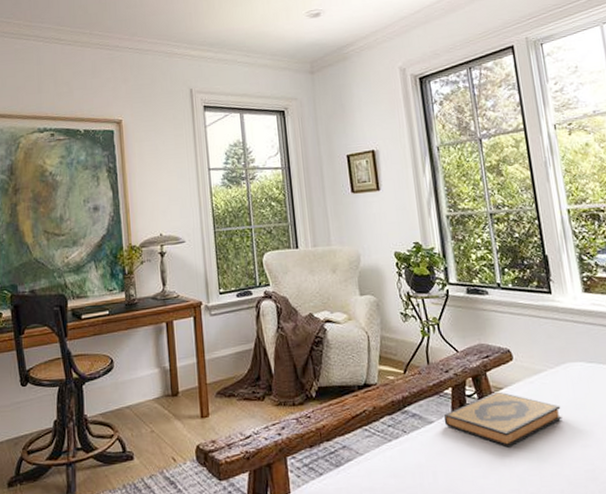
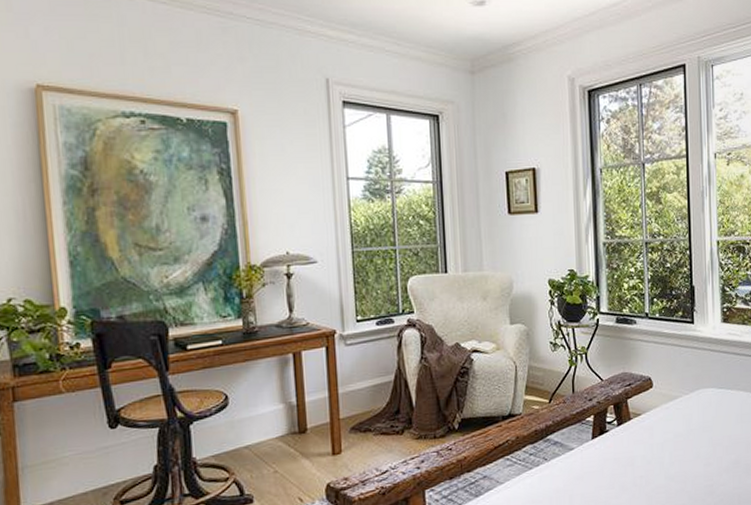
hardback book: present [443,391,562,448] -> none [584,417,691,469]

